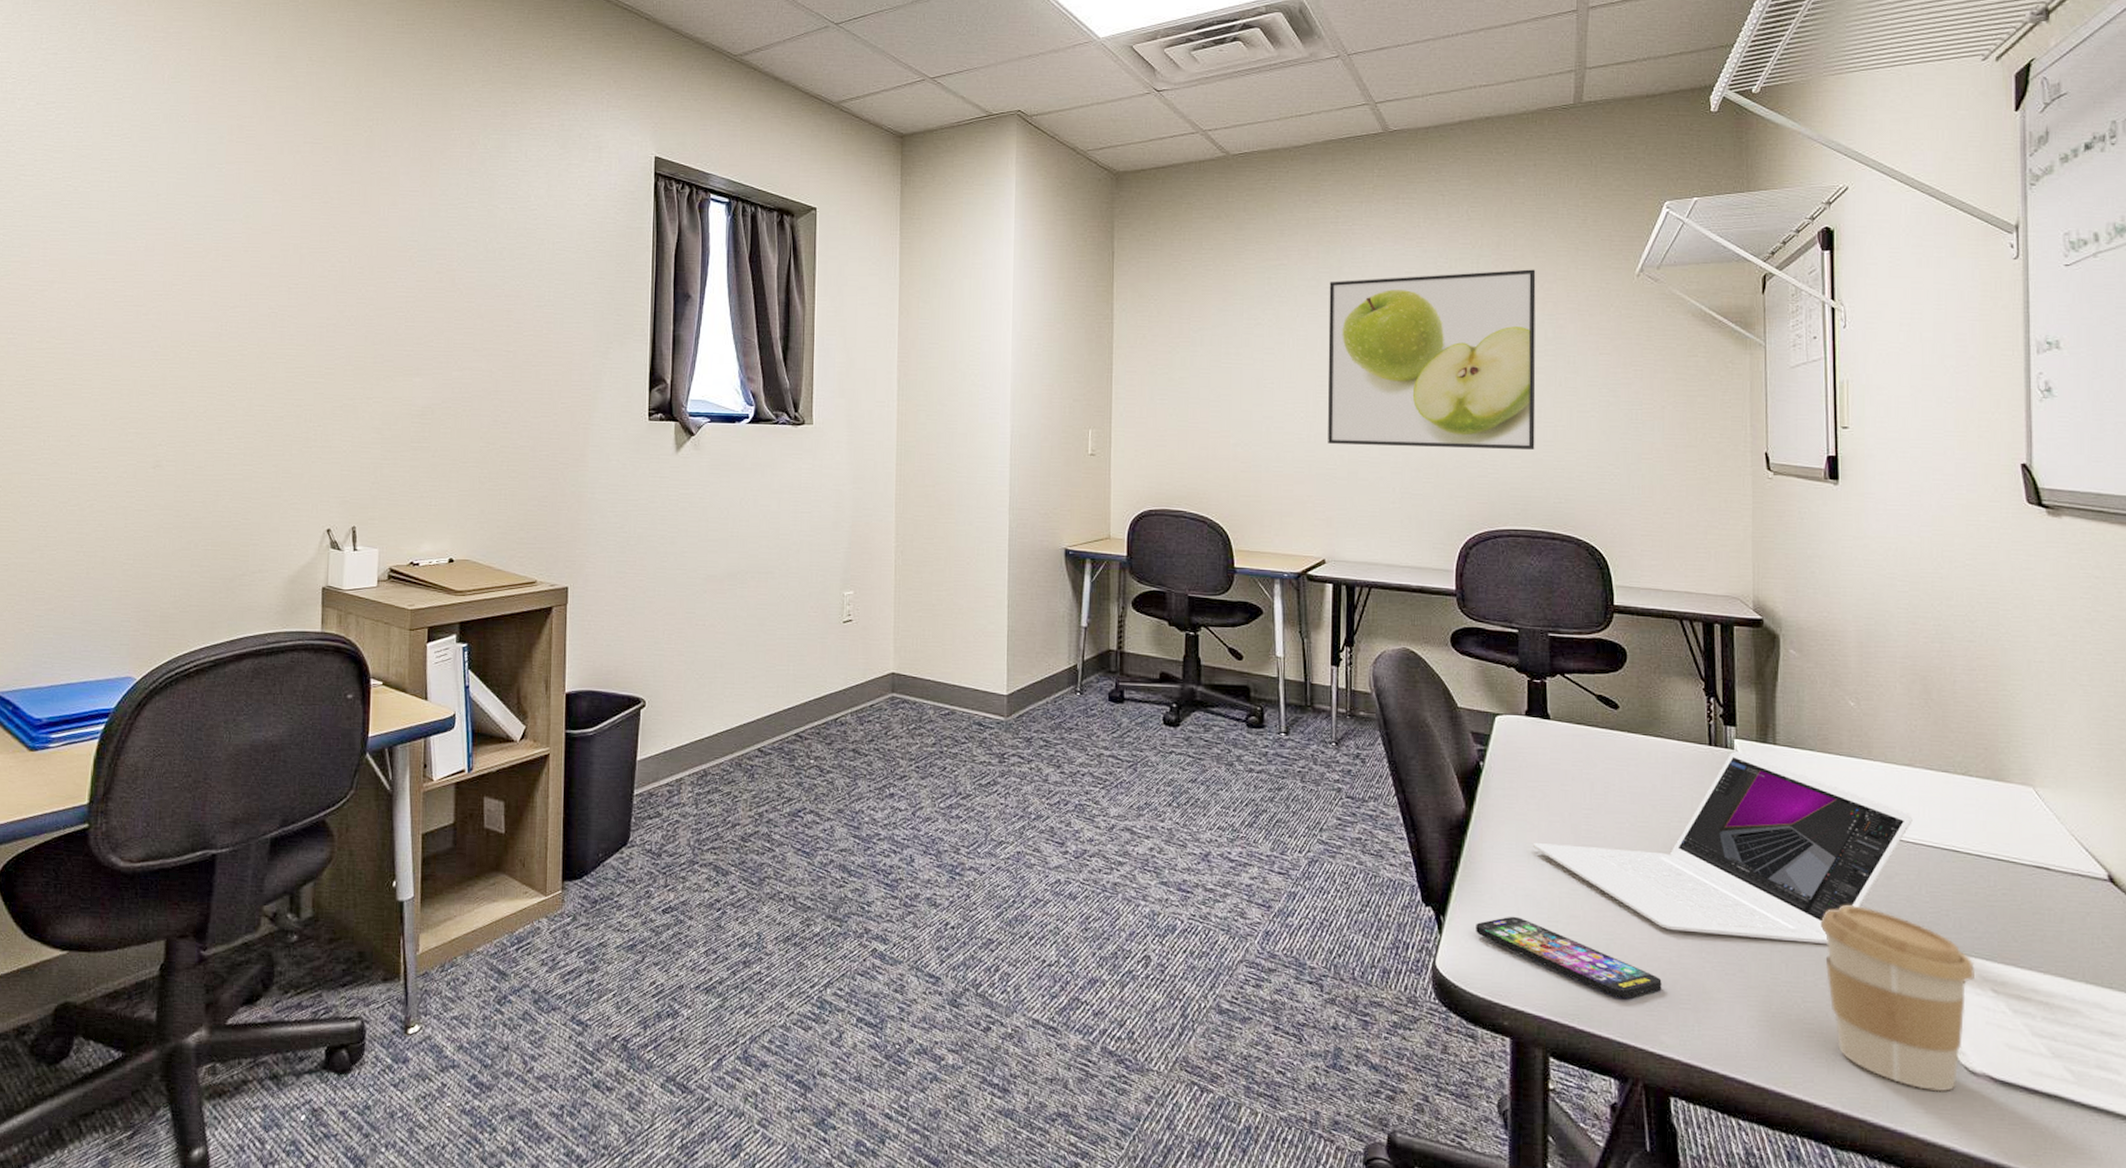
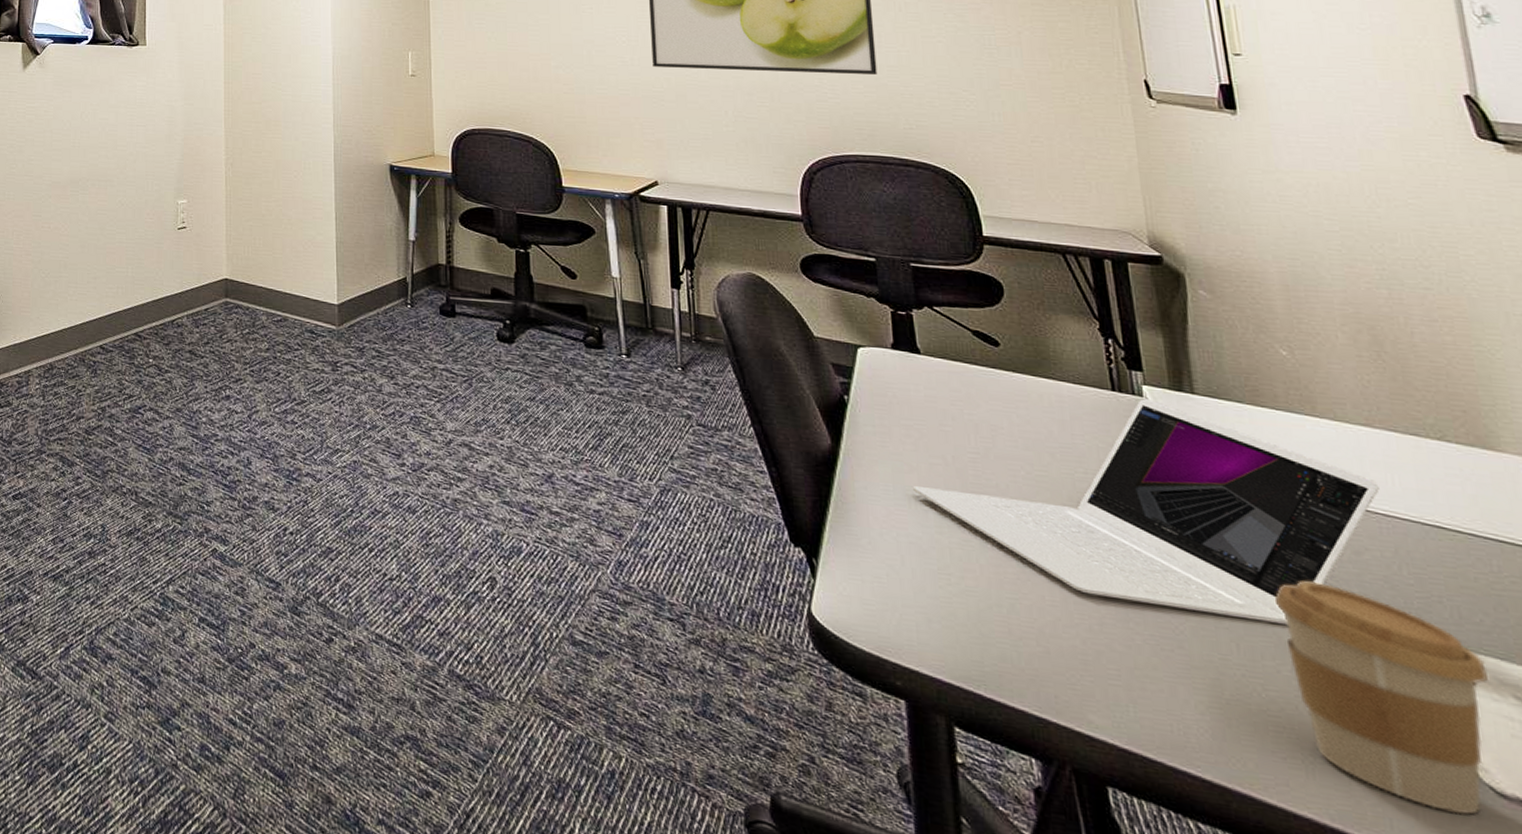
smartphone: present [1476,916,1662,1000] -> none [854,564,1083,669]

